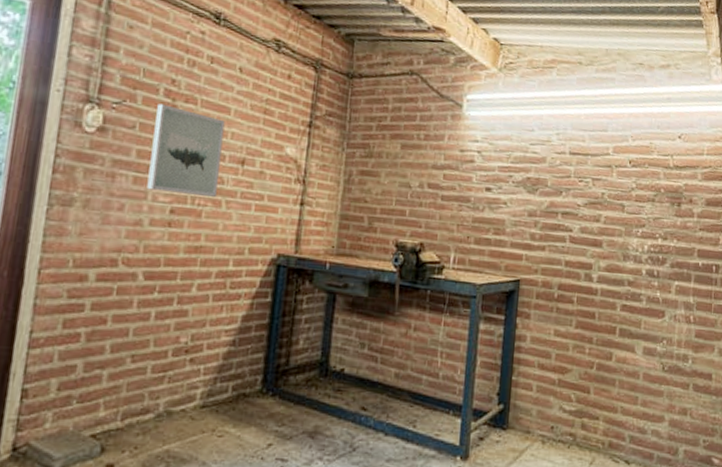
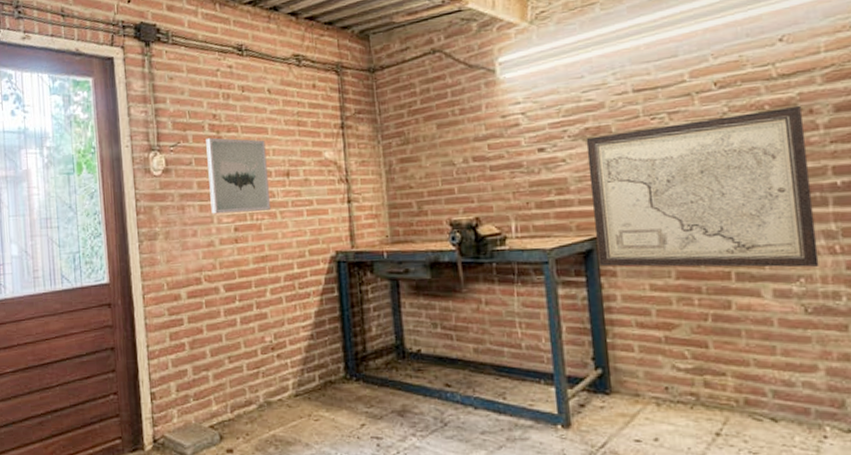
wall art: none [518,186,686,332] -> present [586,105,819,268]

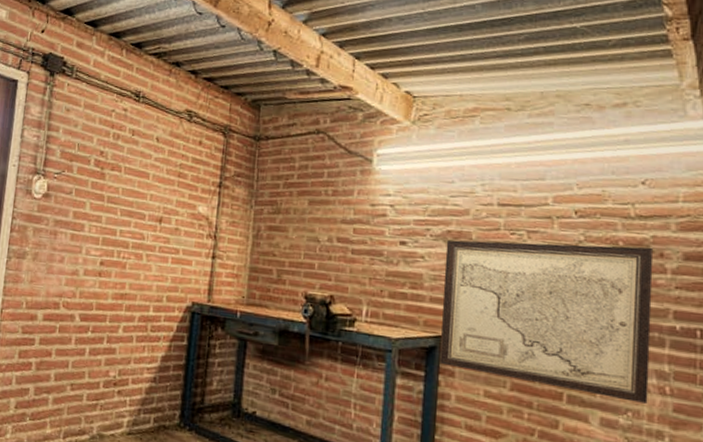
wall art: present [206,137,270,214] -> none [81,172,145,251]

